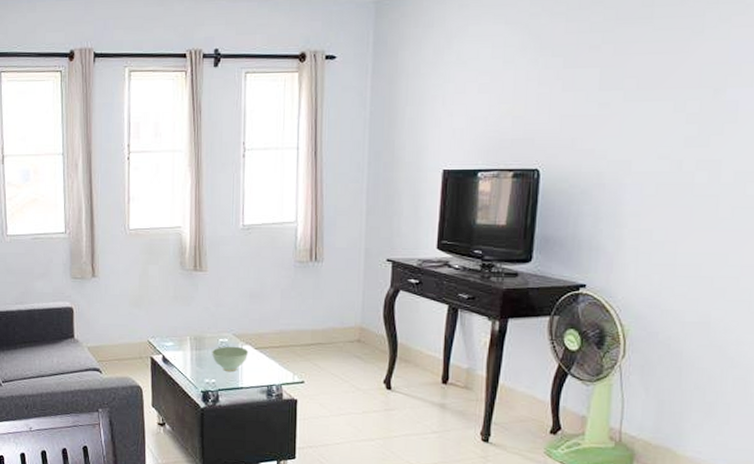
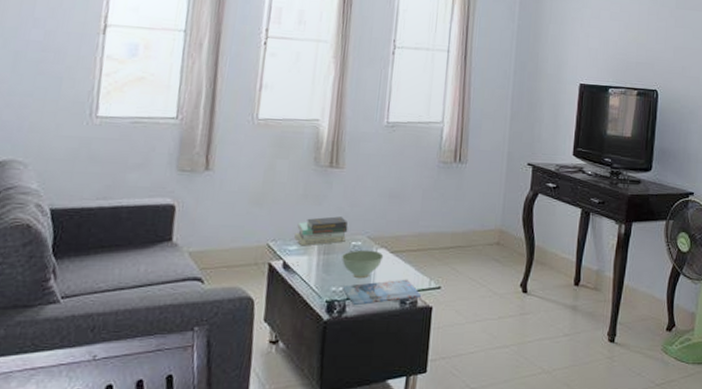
books: none [170,316,215,343] -> present [294,216,348,246]
magazine: none [214,373,287,396] -> present [342,279,422,306]

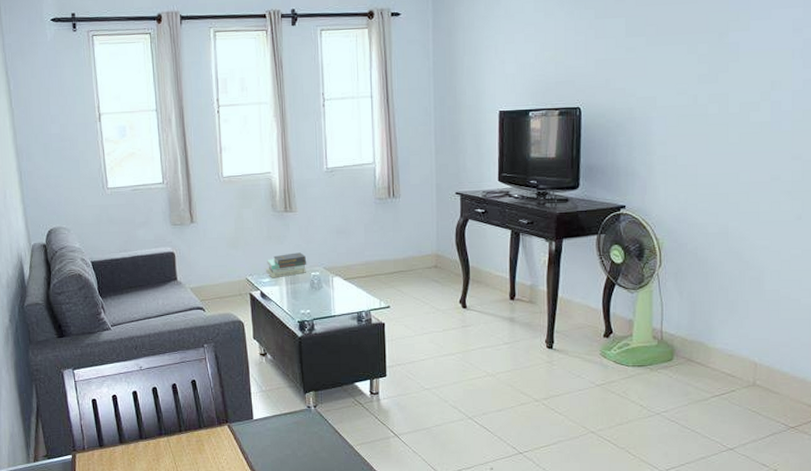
bowl: present [341,249,384,279] -> none [304,278,339,303]
magazine: present [342,279,422,306] -> none [309,301,375,325]

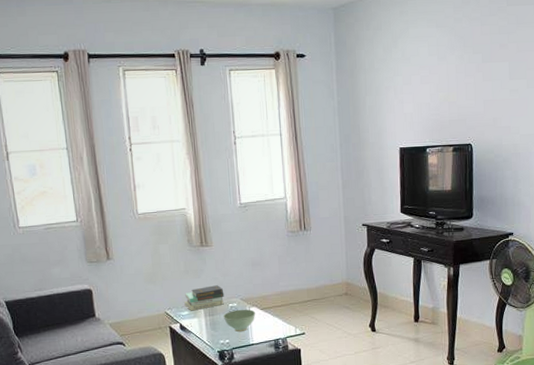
bowl: none [304,278,339,303] -> present [223,309,256,332]

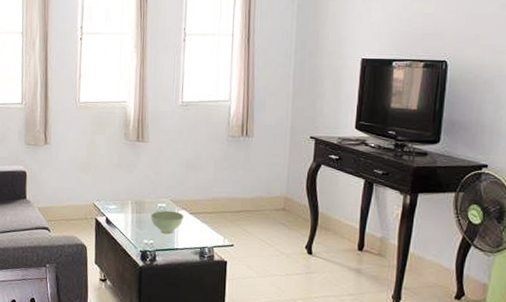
books: present [184,285,225,311] -> none [113,182,154,206]

